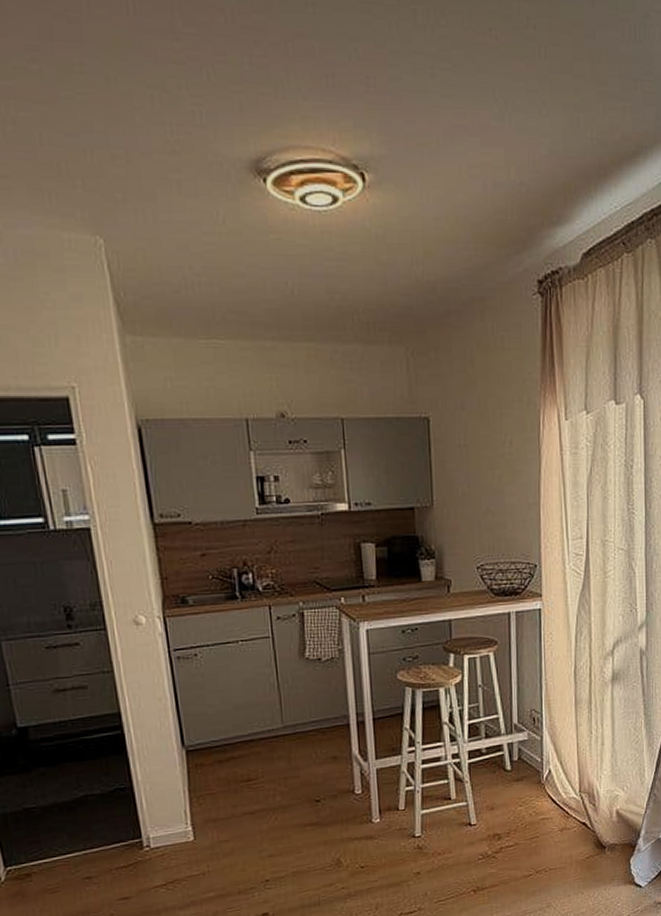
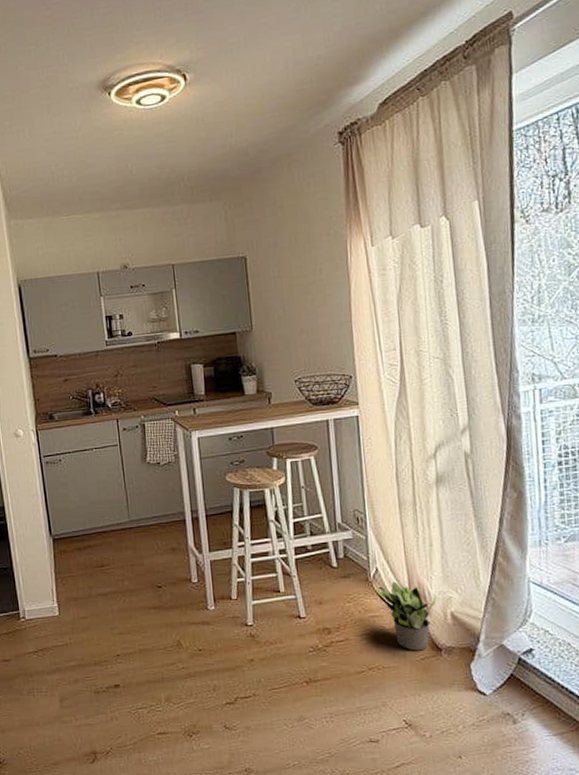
potted plant: none [547,782,604,851] -> present [375,581,437,651]

